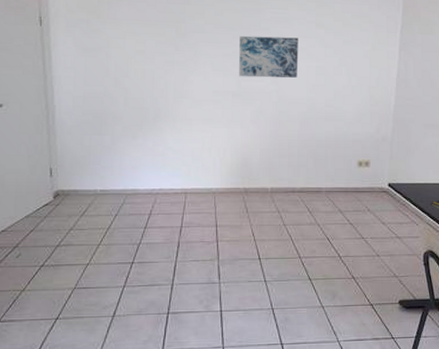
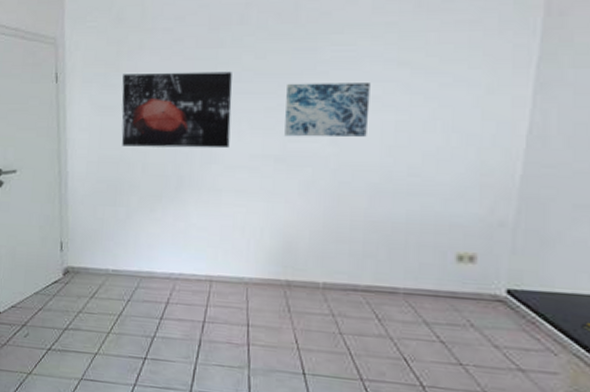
wall art: none [103,21,198,86] -> present [121,71,232,149]

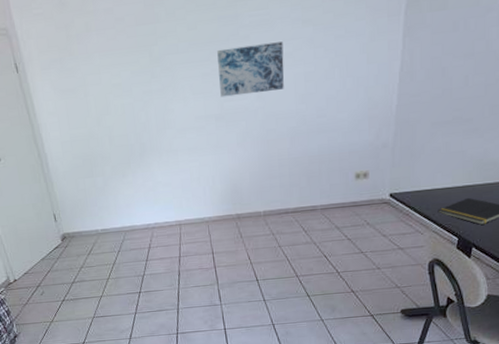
wall art: present [121,71,232,149] -> none [76,44,178,124]

